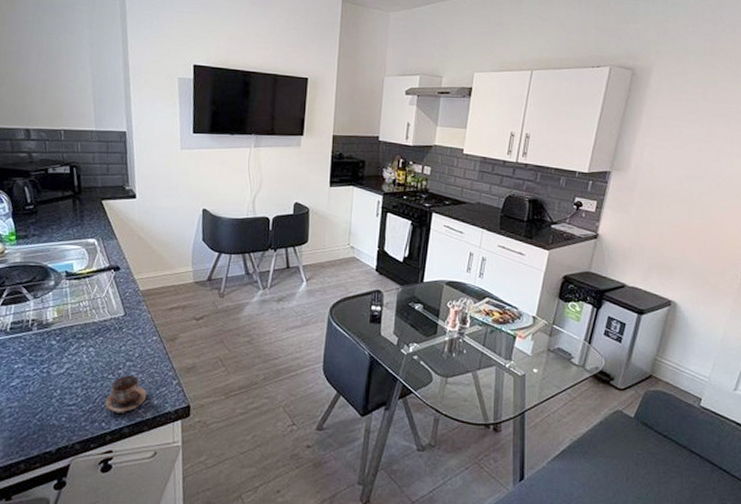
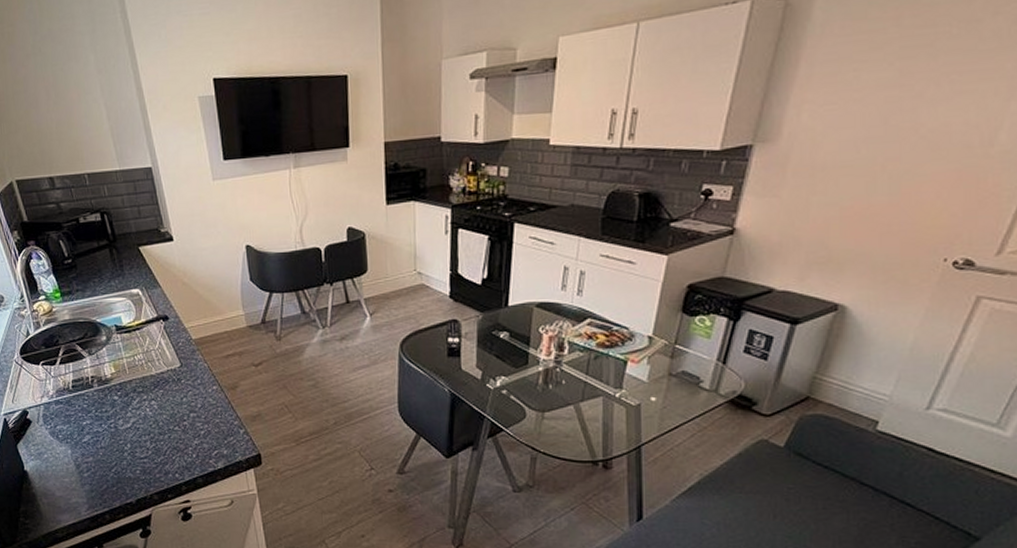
cup: present [105,375,147,413] -> none [175,426,216,464]

